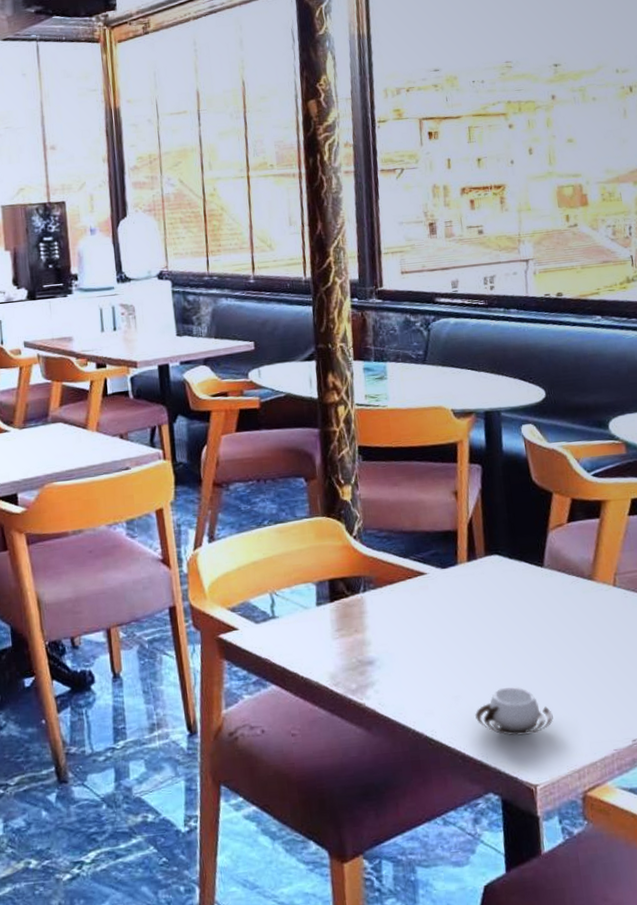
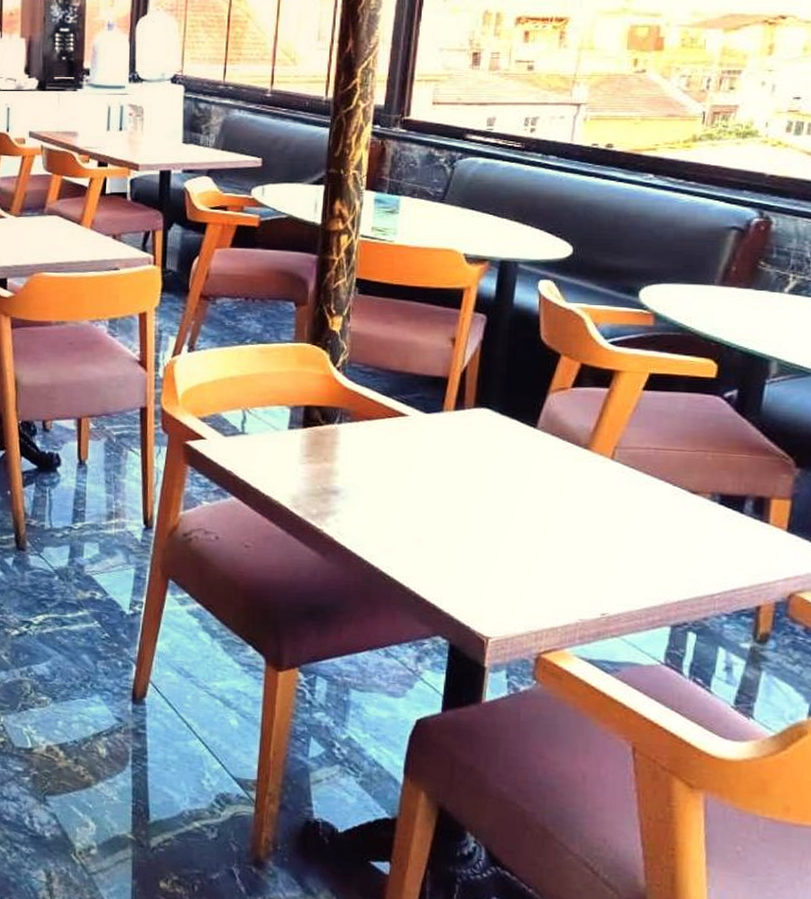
cup: present [474,686,553,736] -> none [435,538,519,590]

